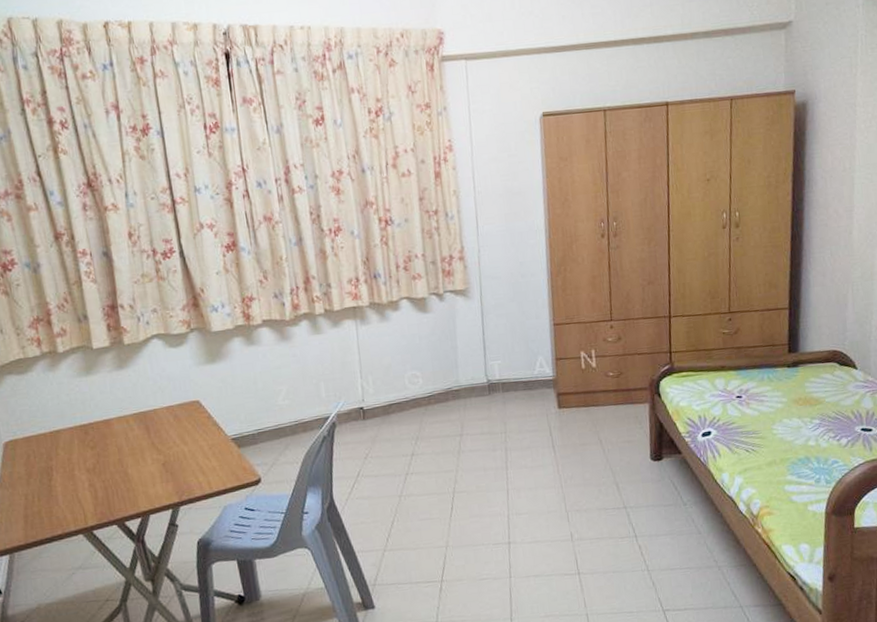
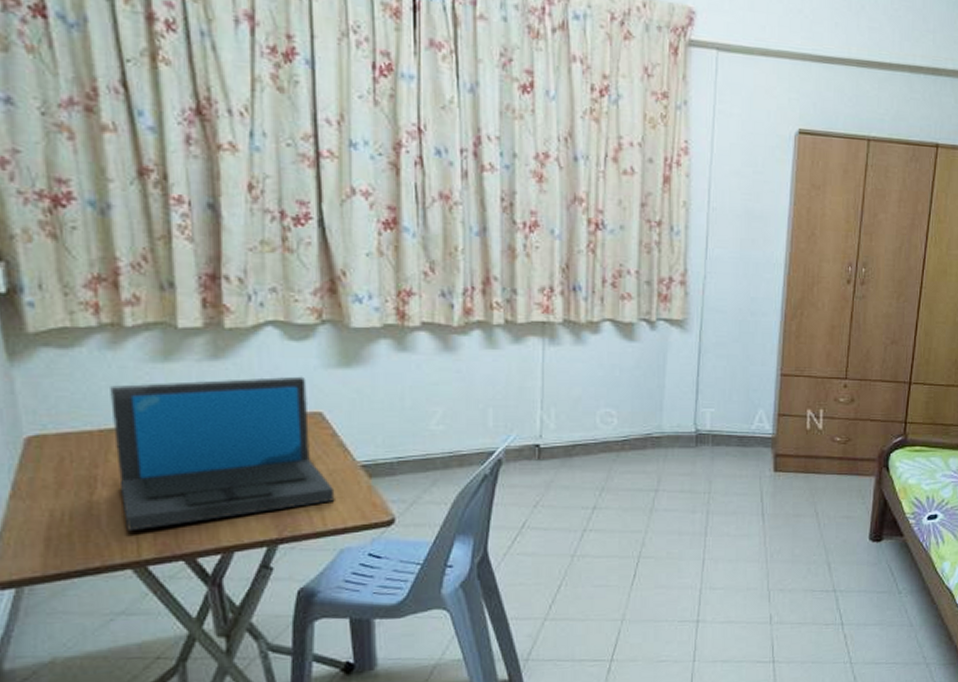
laptop: none [54,374,216,506] -> present [110,376,335,532]

